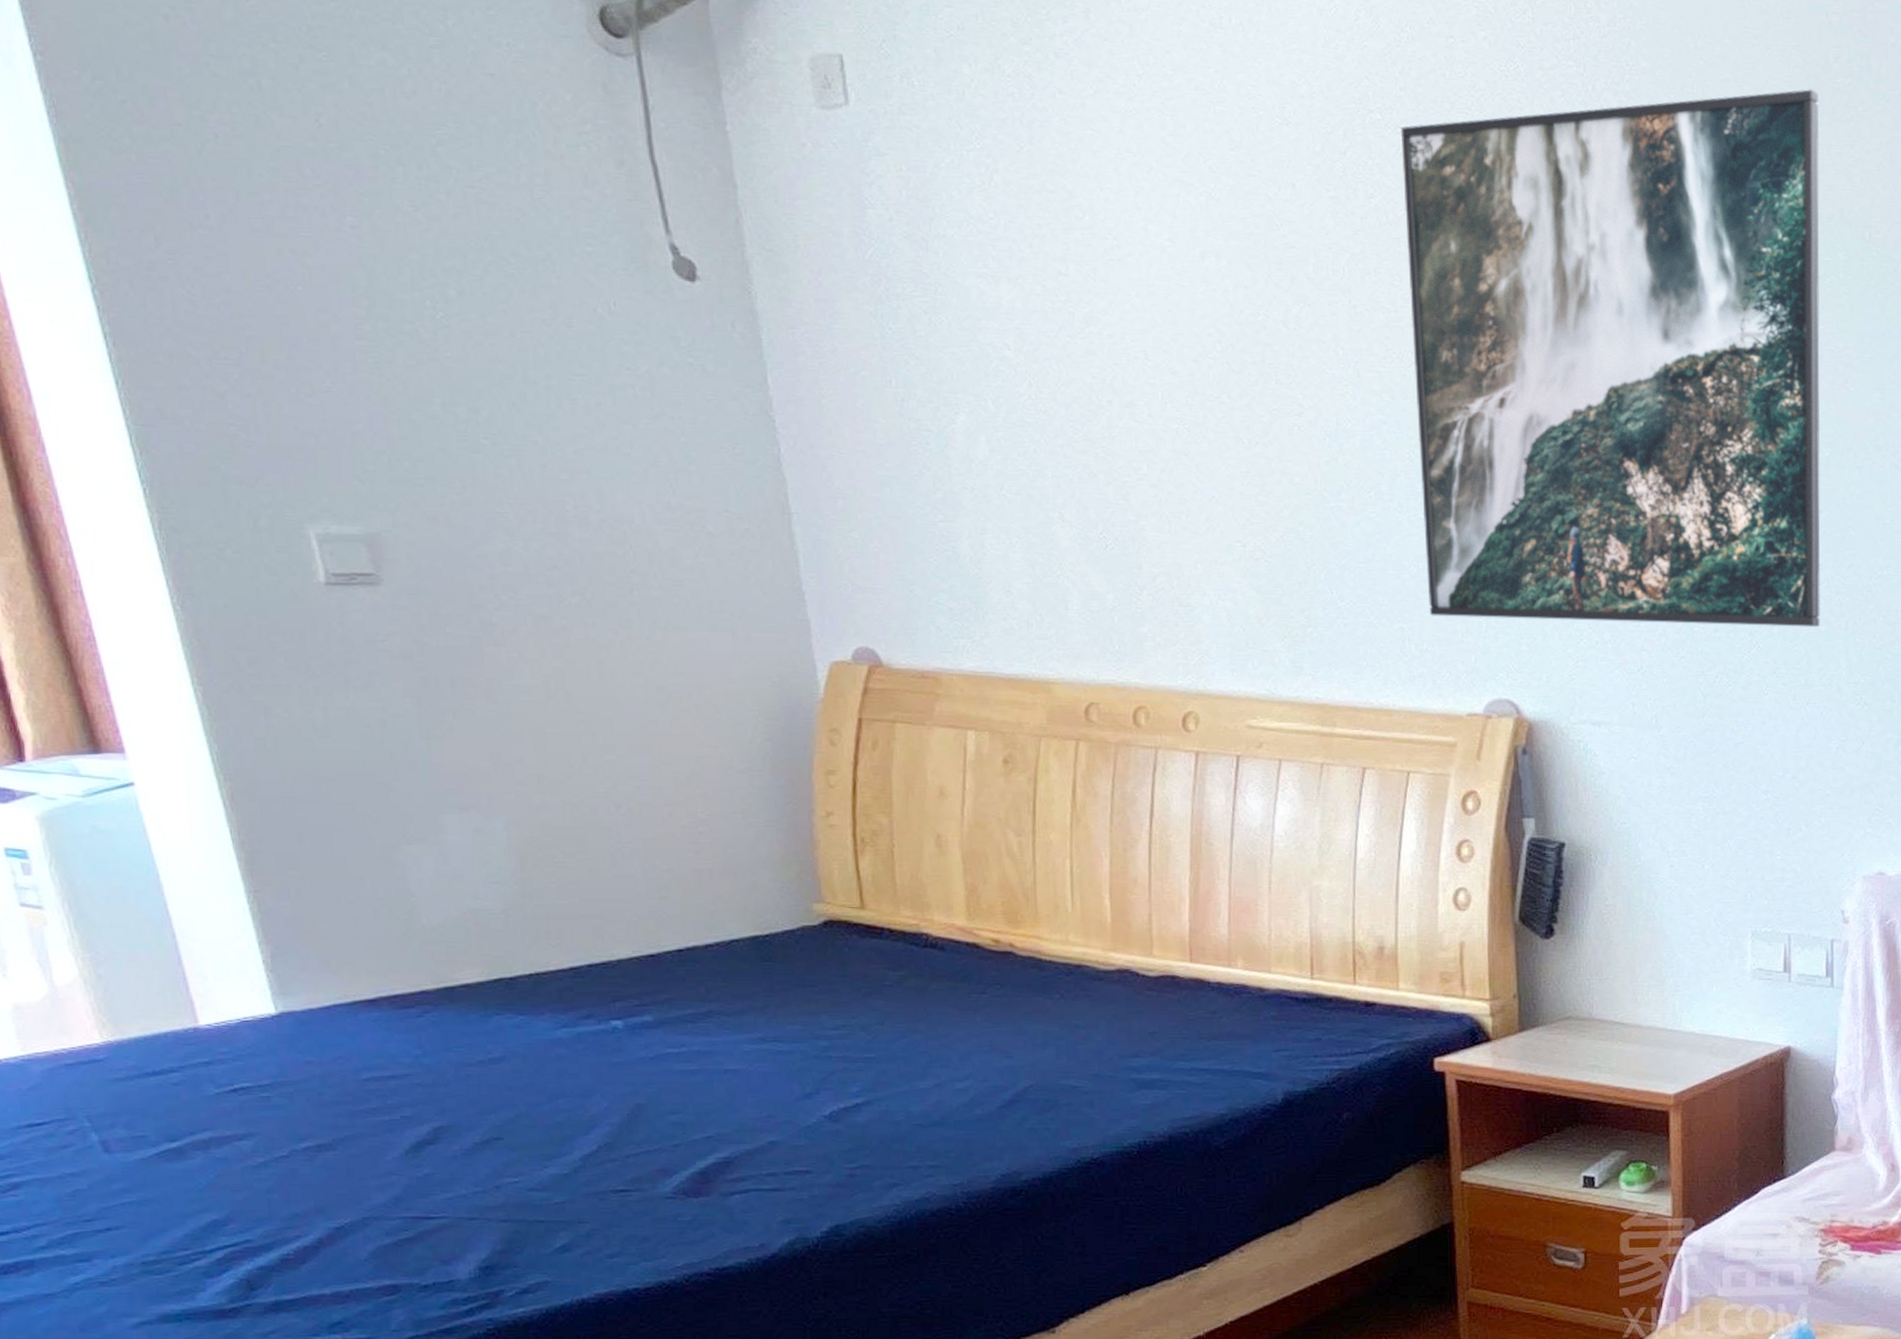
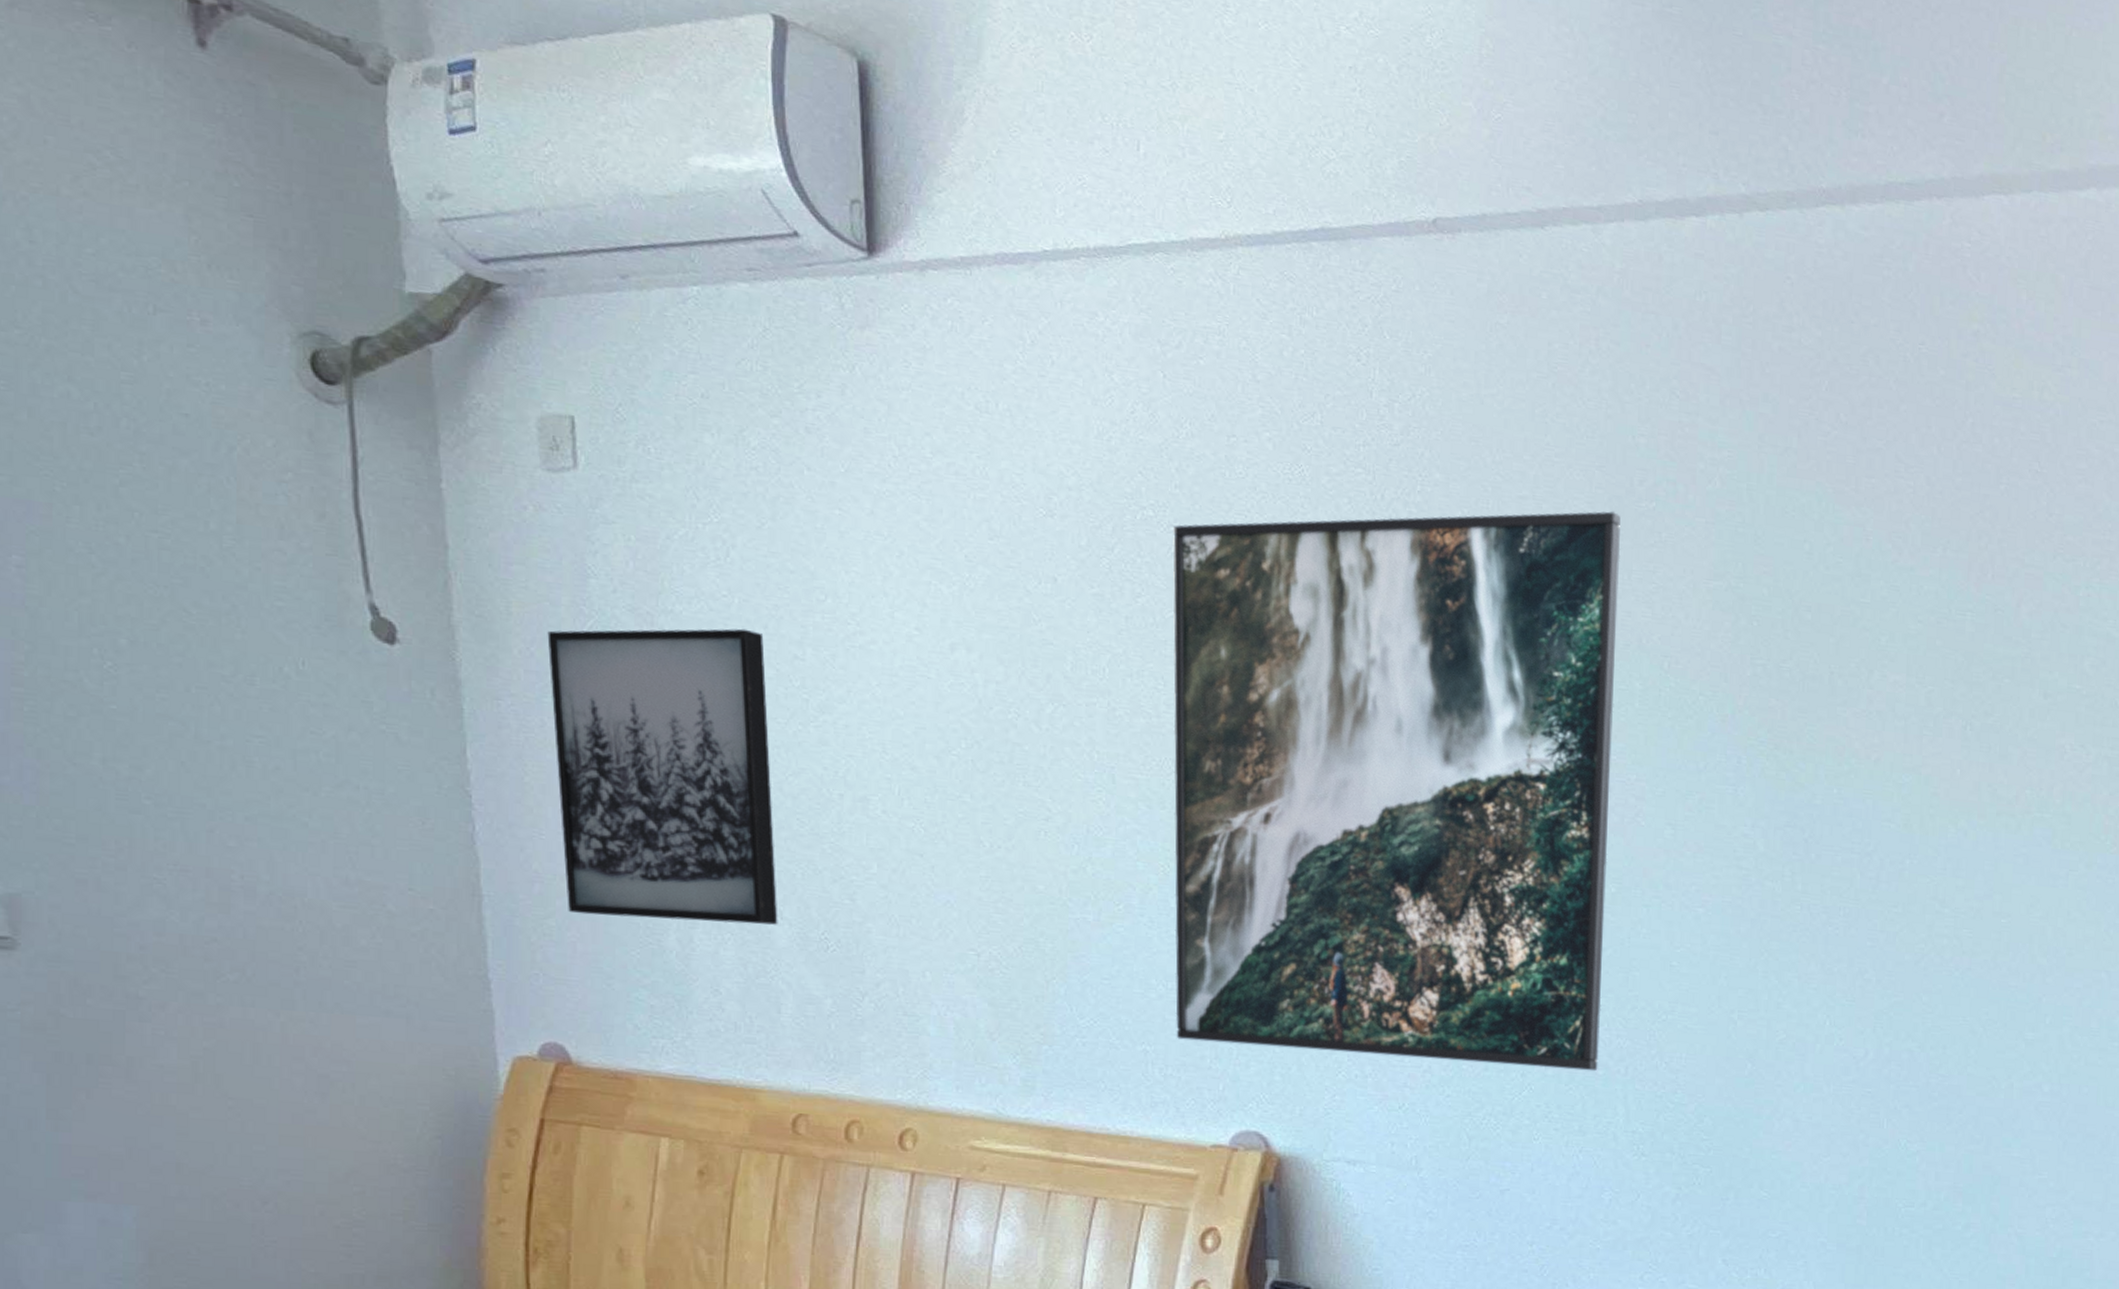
wall art: none [832,249,1060,528] -> present [547,628,778,926]

